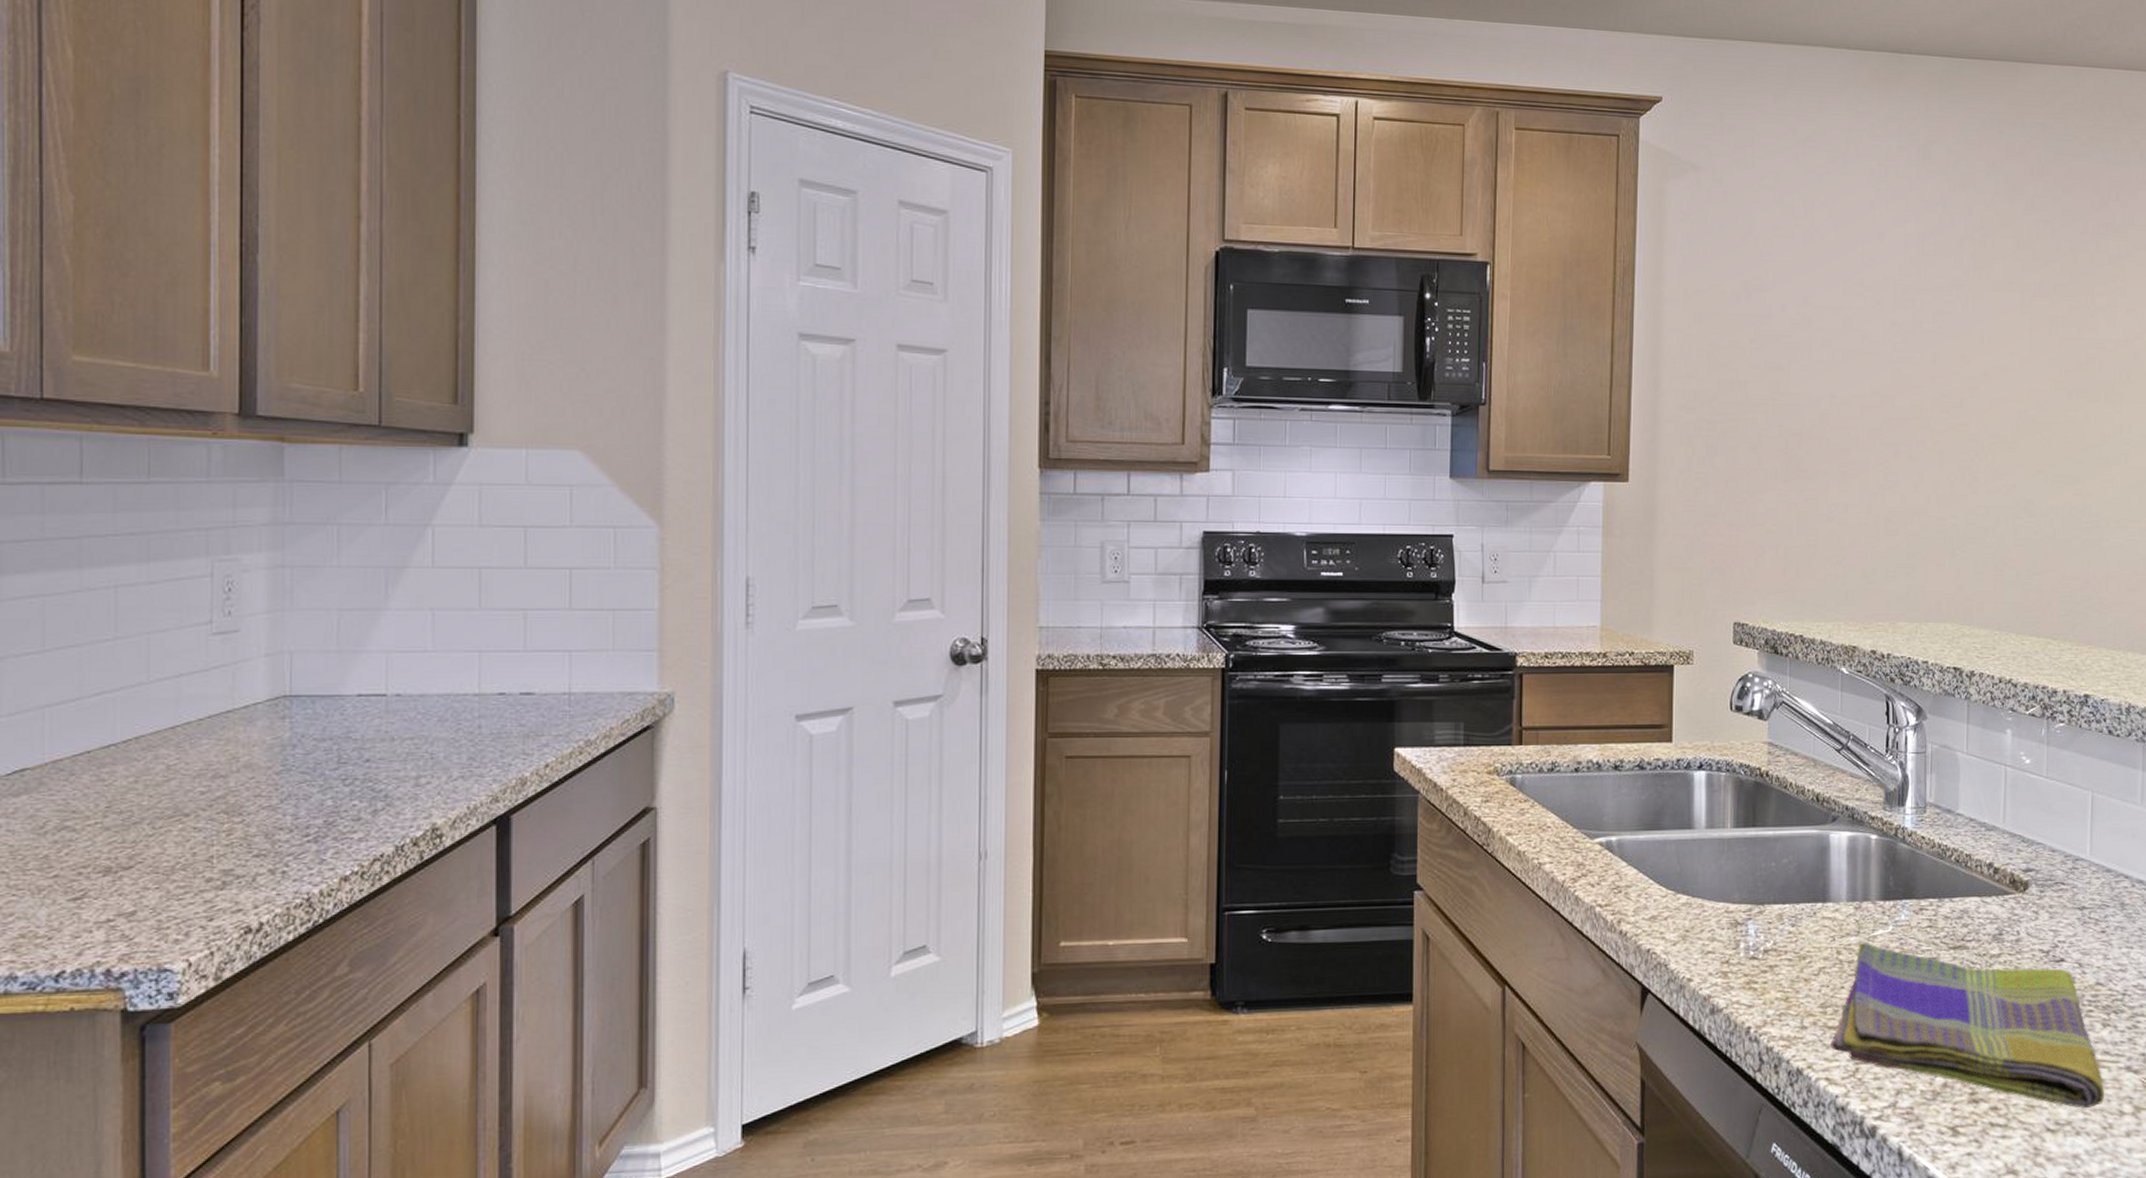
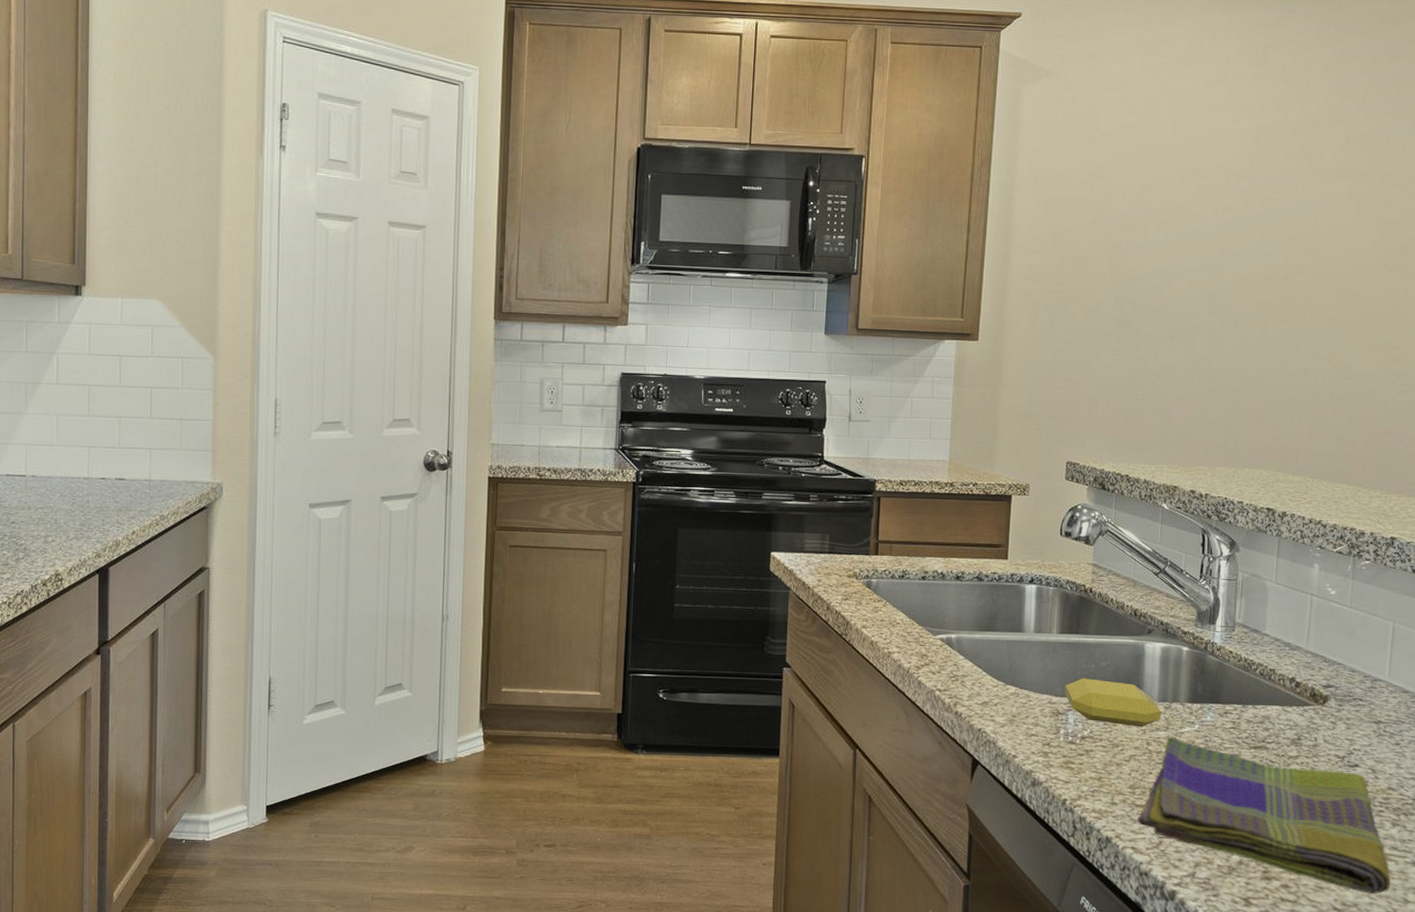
soap bar: none [1743,879,1851,934] -> present [1065,678,1162,727]

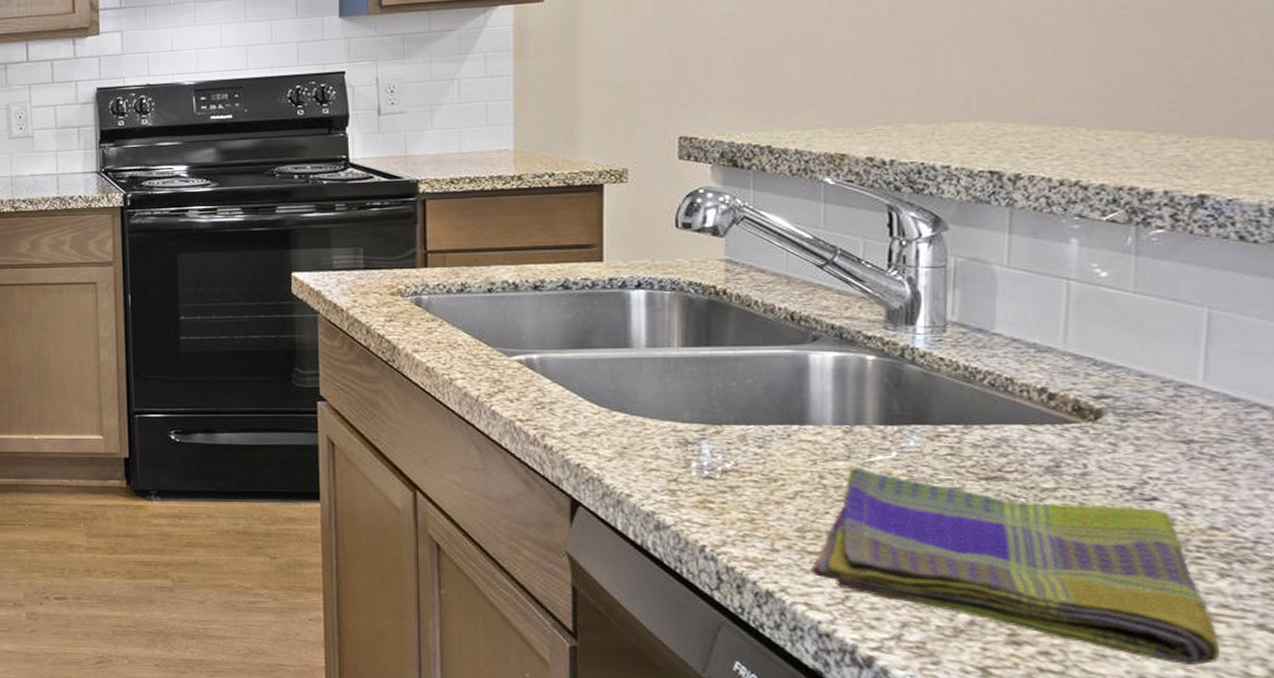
soap bar: present [1065,678,1162,727] -> none [695,399,839,457]

